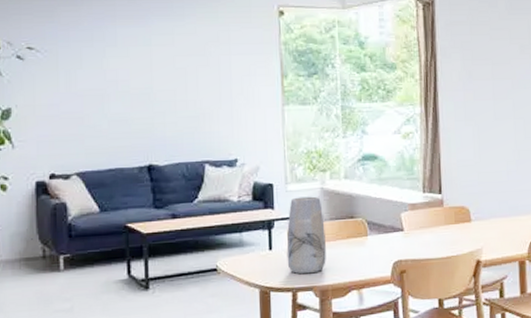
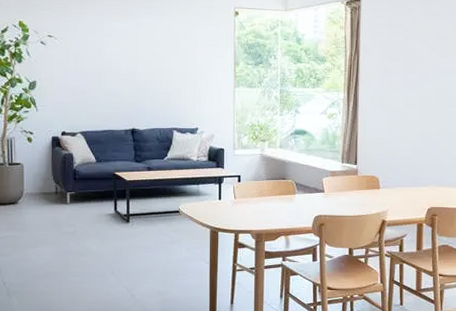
vase: present [286,196,326,274] -> none [232,160,262,220]

